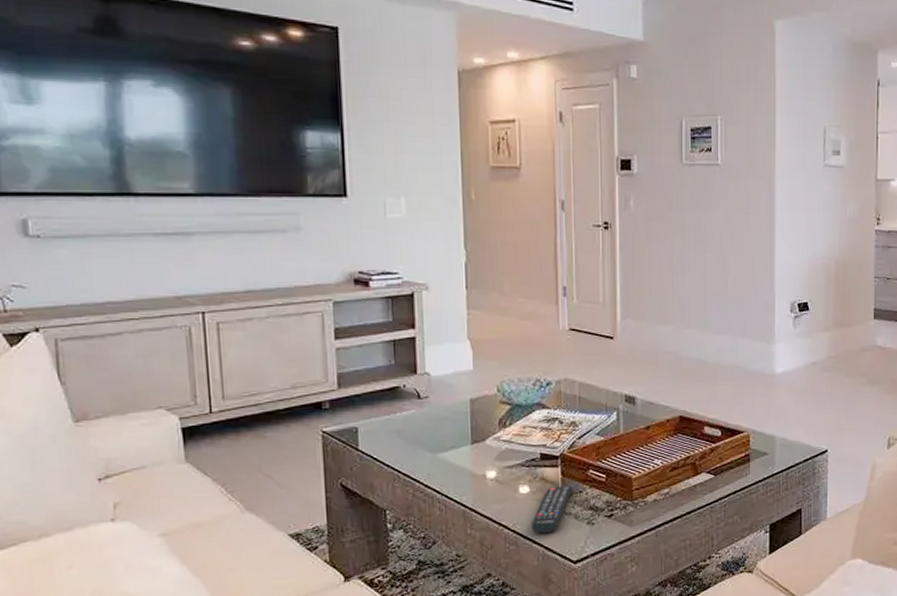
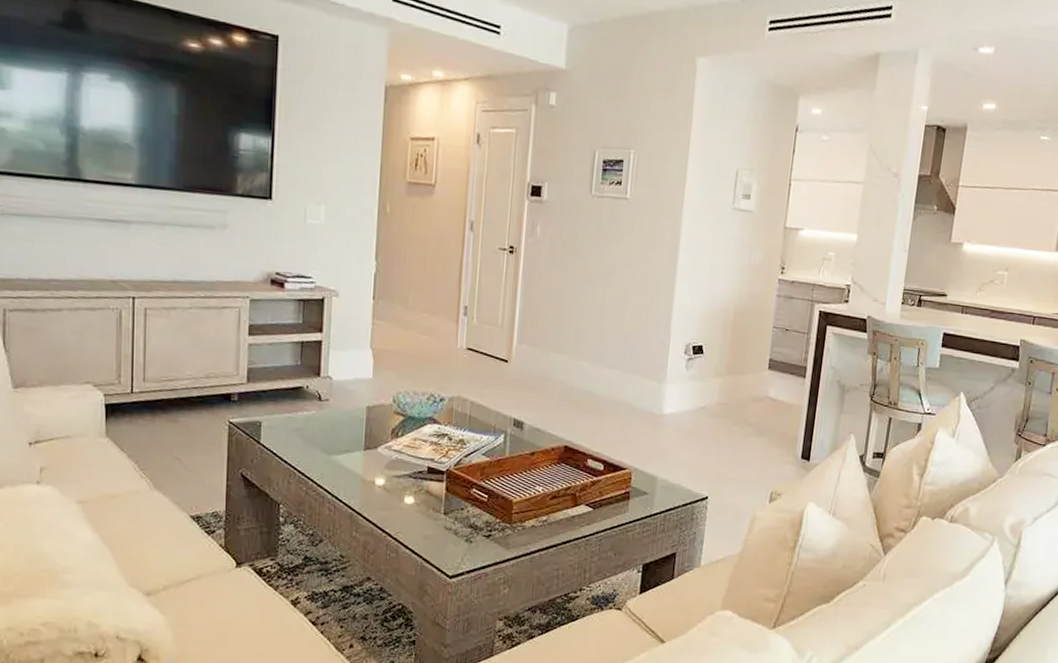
remote control: present [530,486,574,534] -> none [412,501,456,546]

